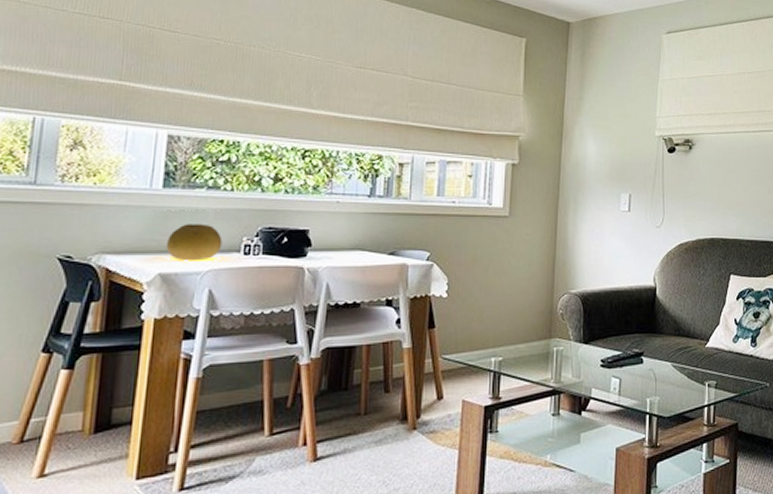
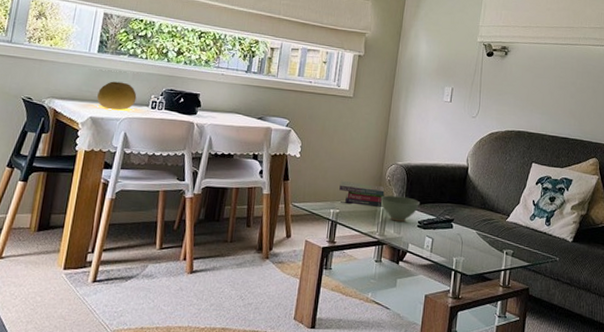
books: none [500,320,557,349] -> present [339,181,385,208]
bowl: none [553,332,601,363] -> present [381,195,420,222]

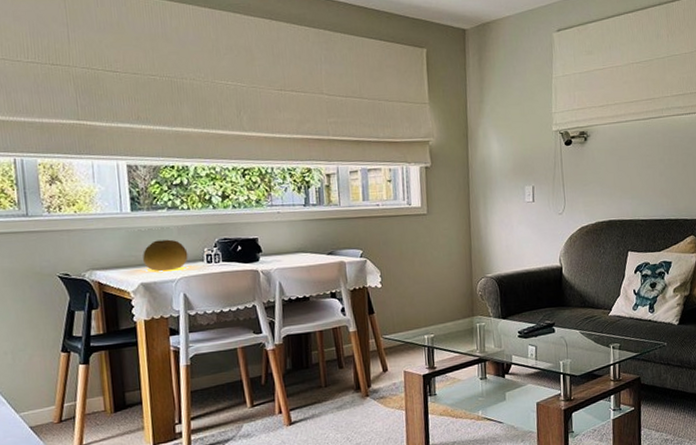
books: present [339,181,385,208] -> none [429,302,479,327]
bowl: present [381,195,420,222] -> none [475,309,517,336]

